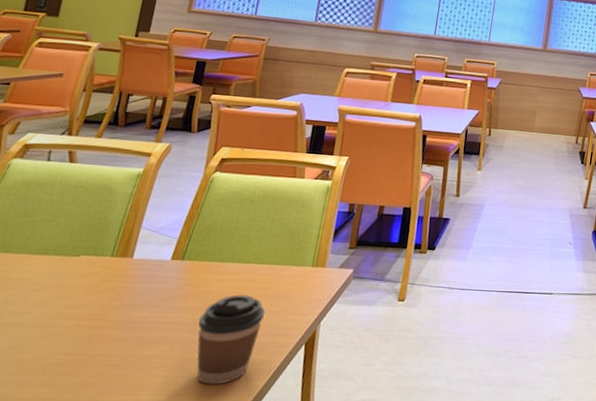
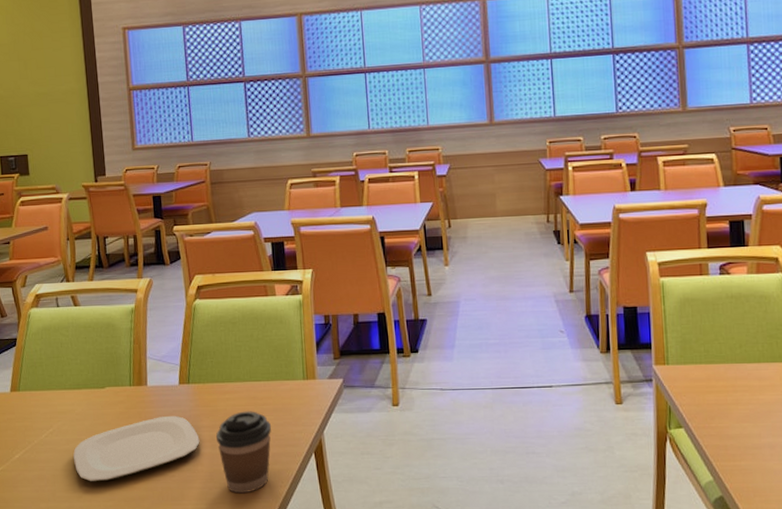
plate: none [12,293,179,364] -> present [73,415,200,482]

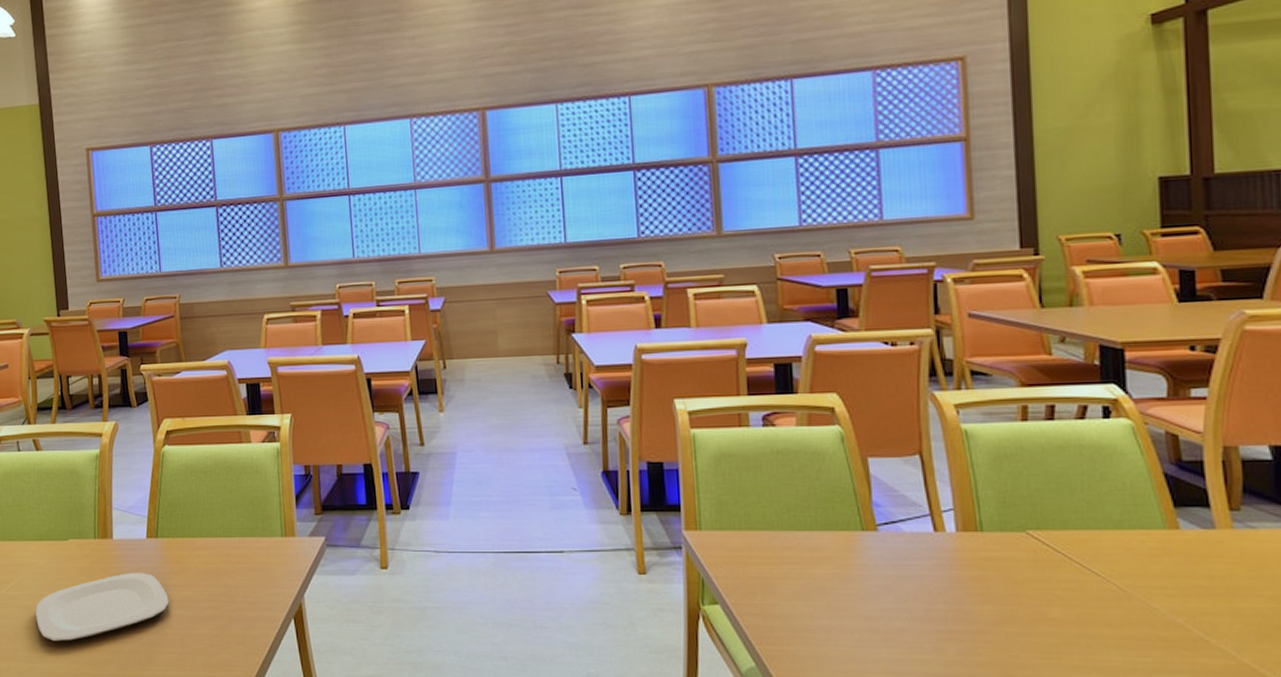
coffee cup: present [216,411,271,494] -> none [187,570,246,661]

